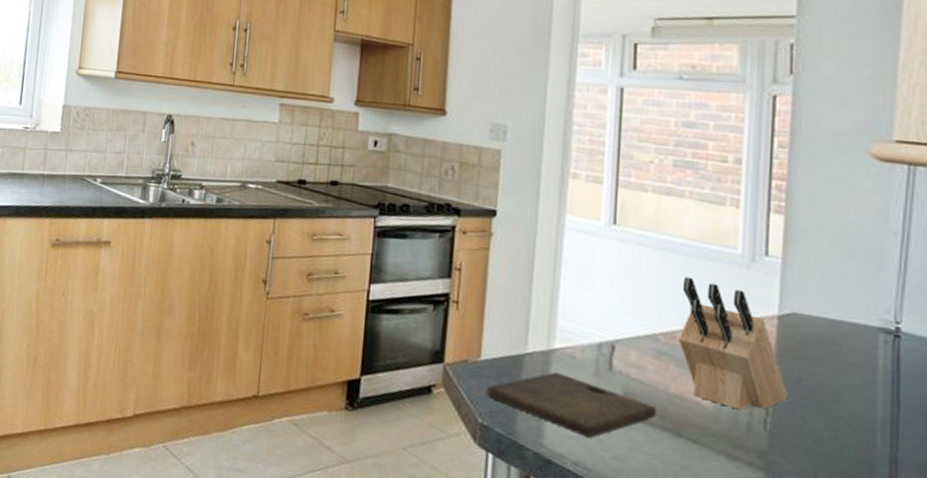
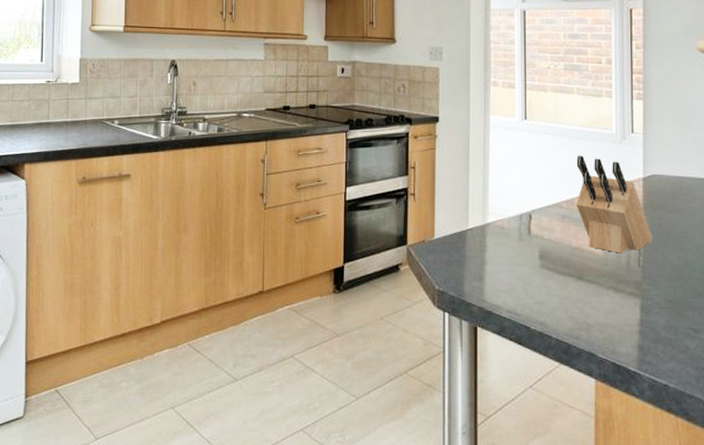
cutting board: present [487,372,657,438] -> none [441,241,564,290]

